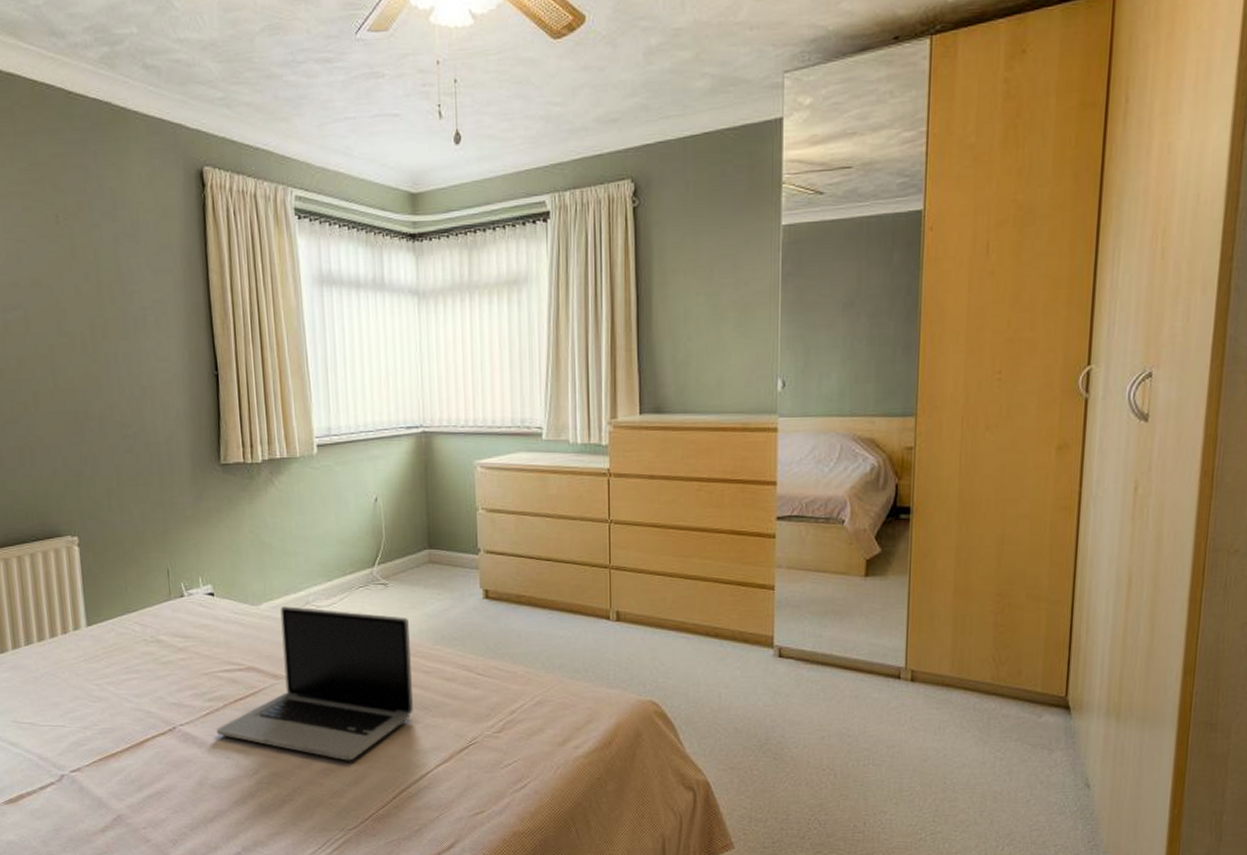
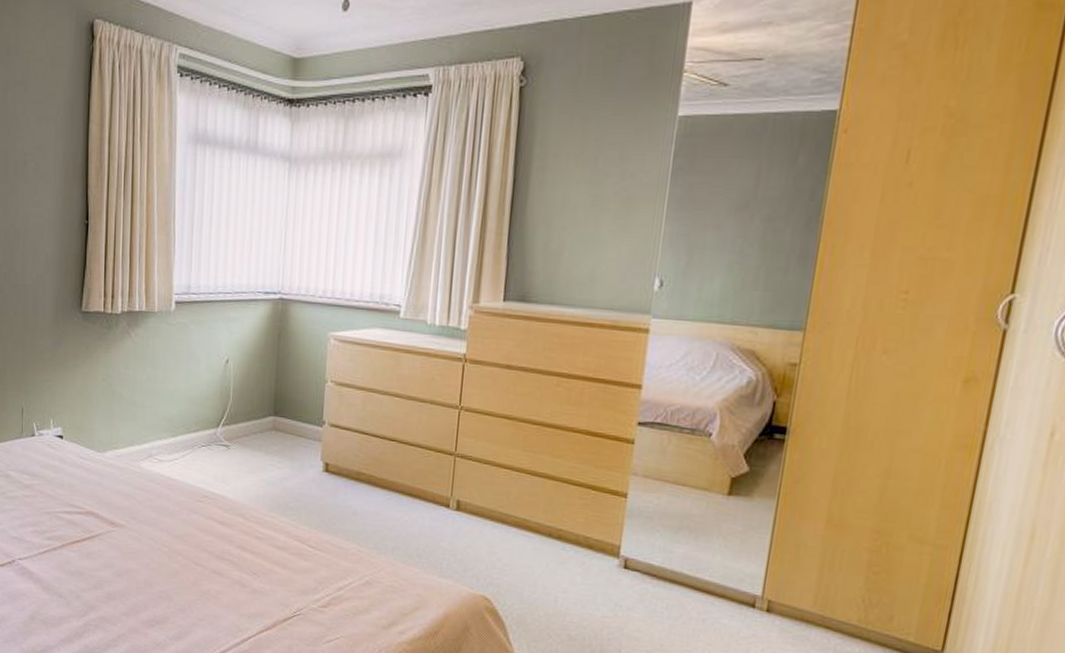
laptop: present [216,606,413,761] -> none [51,456,246,616]

